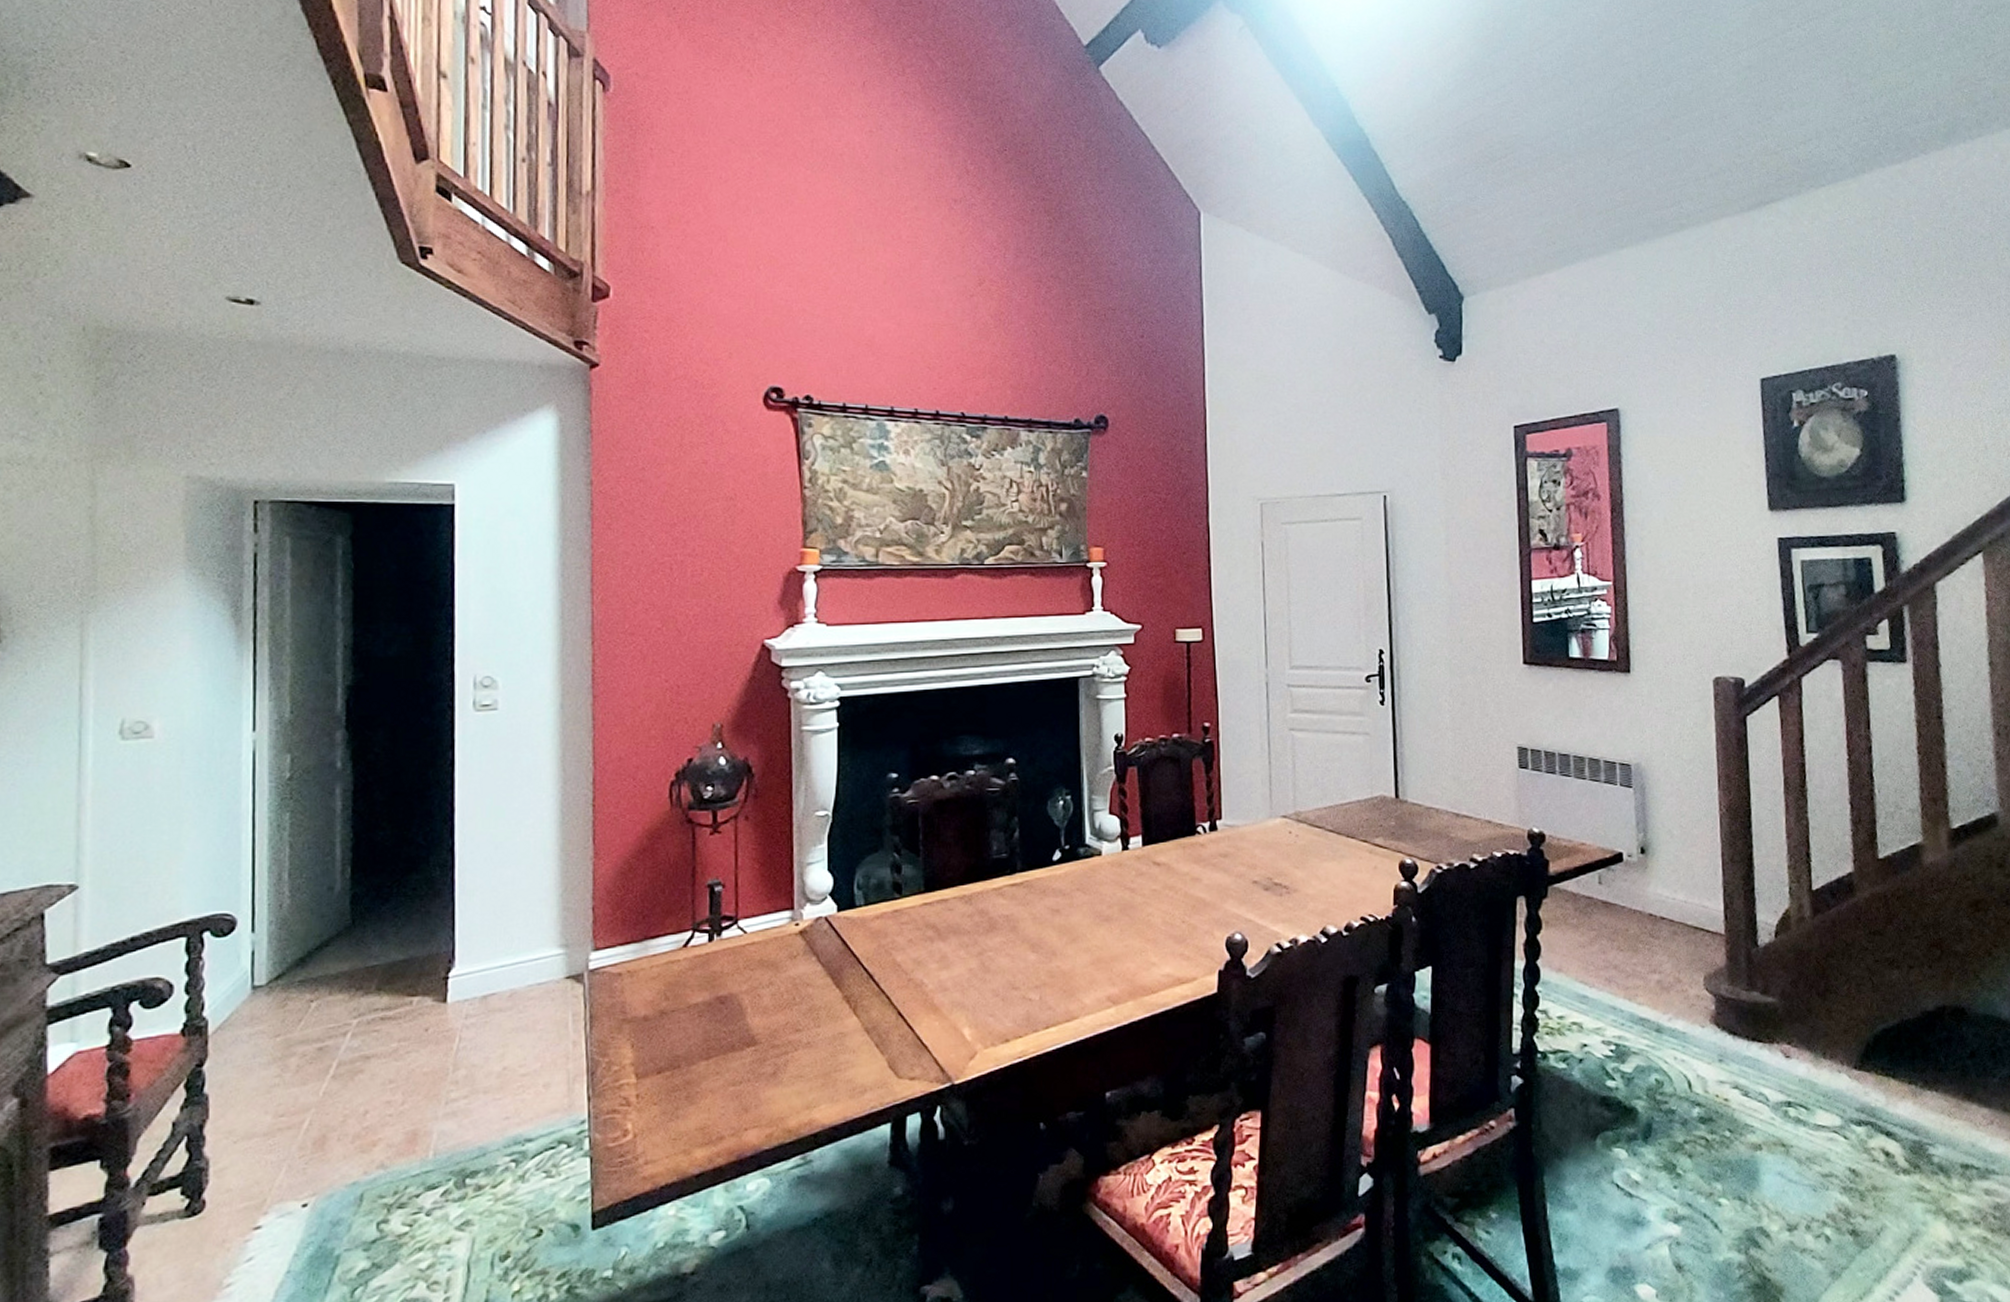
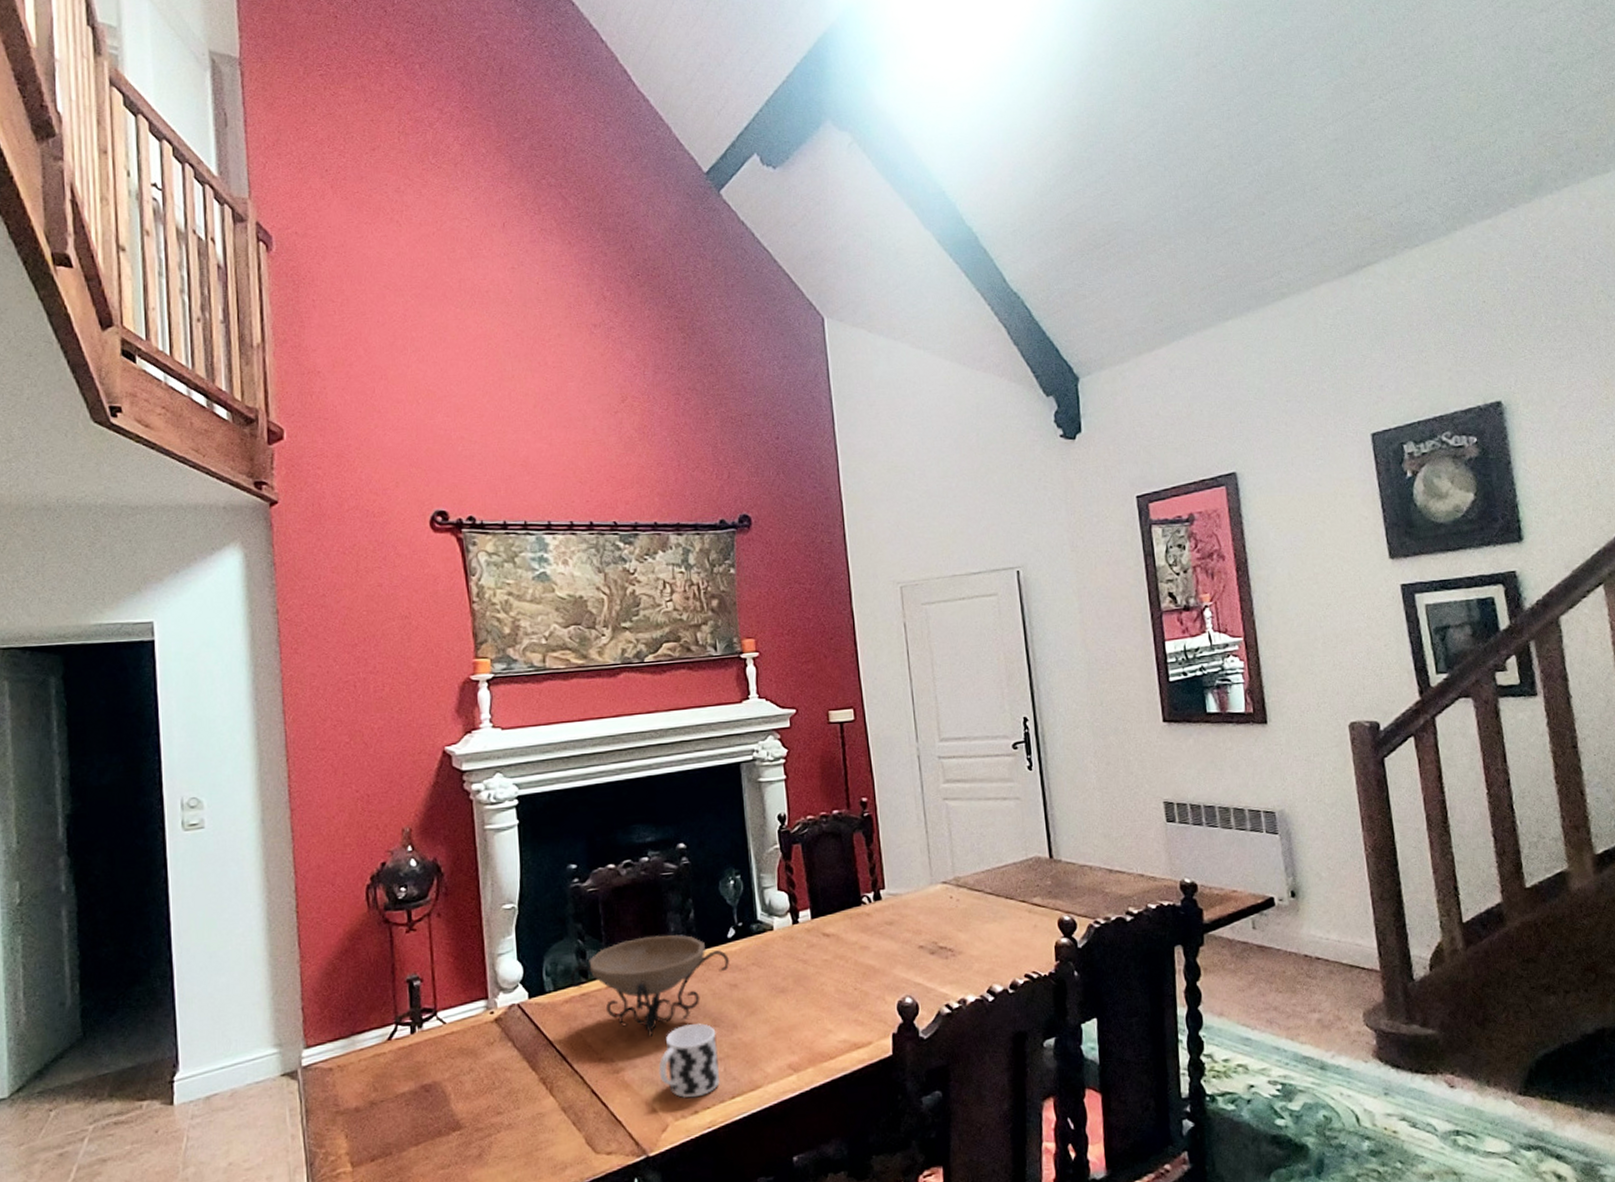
decorative bowl: none [882,853,1054,959] -> present [569,935,730,1037]
cup: none [970,948,1035,1026] -> present [658,1023,721,1098]

